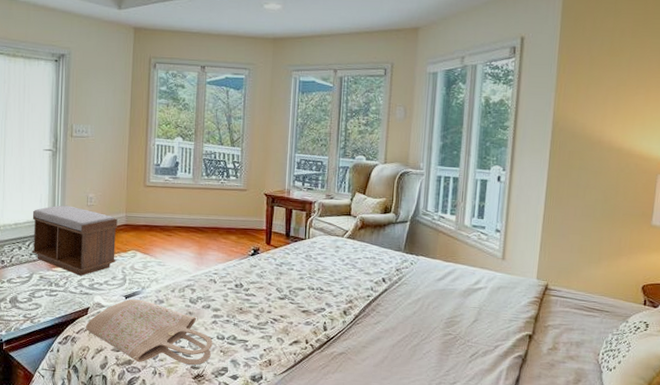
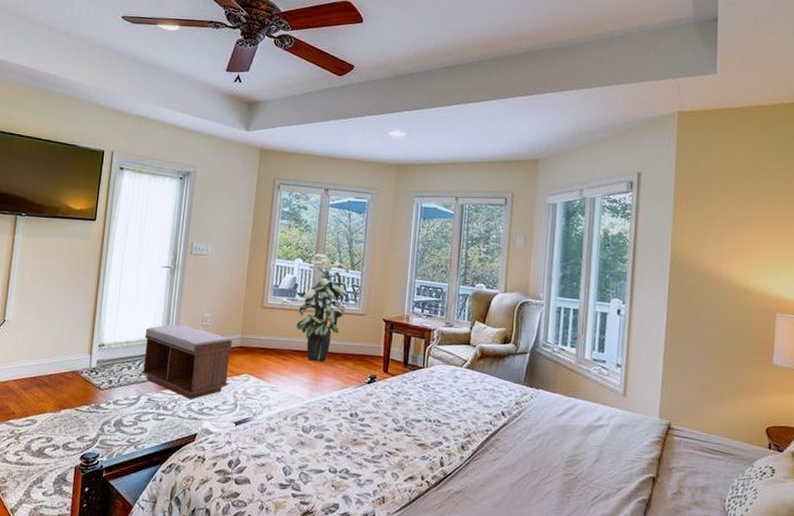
shopping bag: present [85,299,213,365] -> none [191,425,324,500]
indoor plant: none [177,131,229,237] -> present [295,253,349,363]

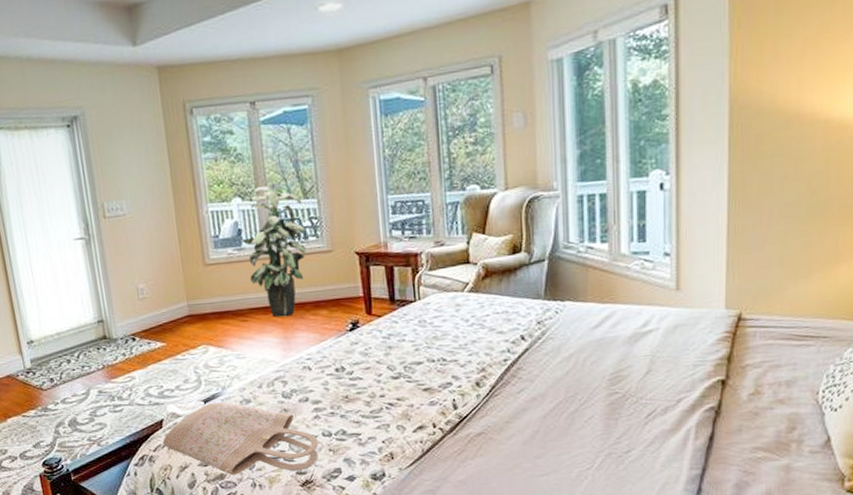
bench: present [141,324,232,399] -> none [75,302,185,384]
shopping bag: none [191,425,324,500] -> present [162,402,319,479]

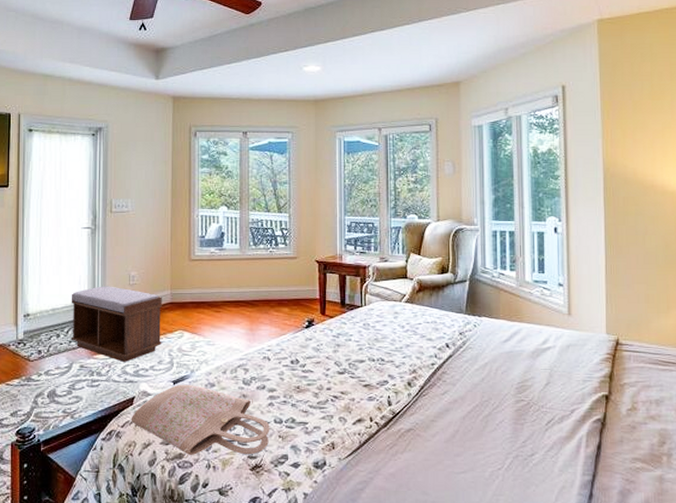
bench: none [75,302,185,384] -> present [70,286,162,362]
indoor plant: present [241,186,306,318] -> none [223,199,276,311]

